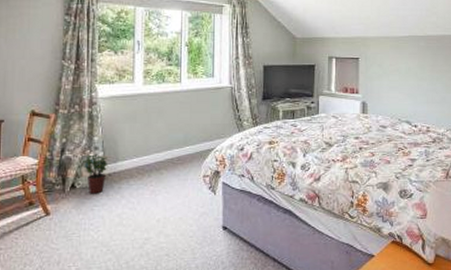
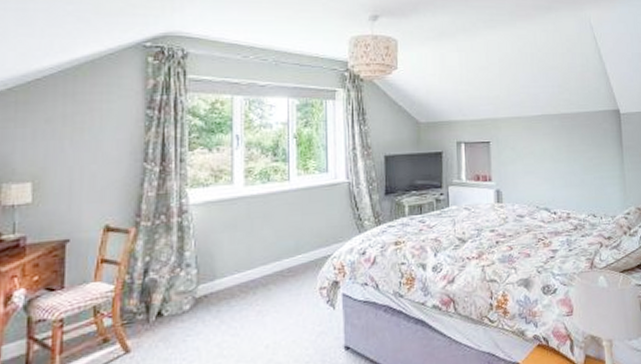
potted plant: present [83,154,109,194] -> none [171,272,204,322]

